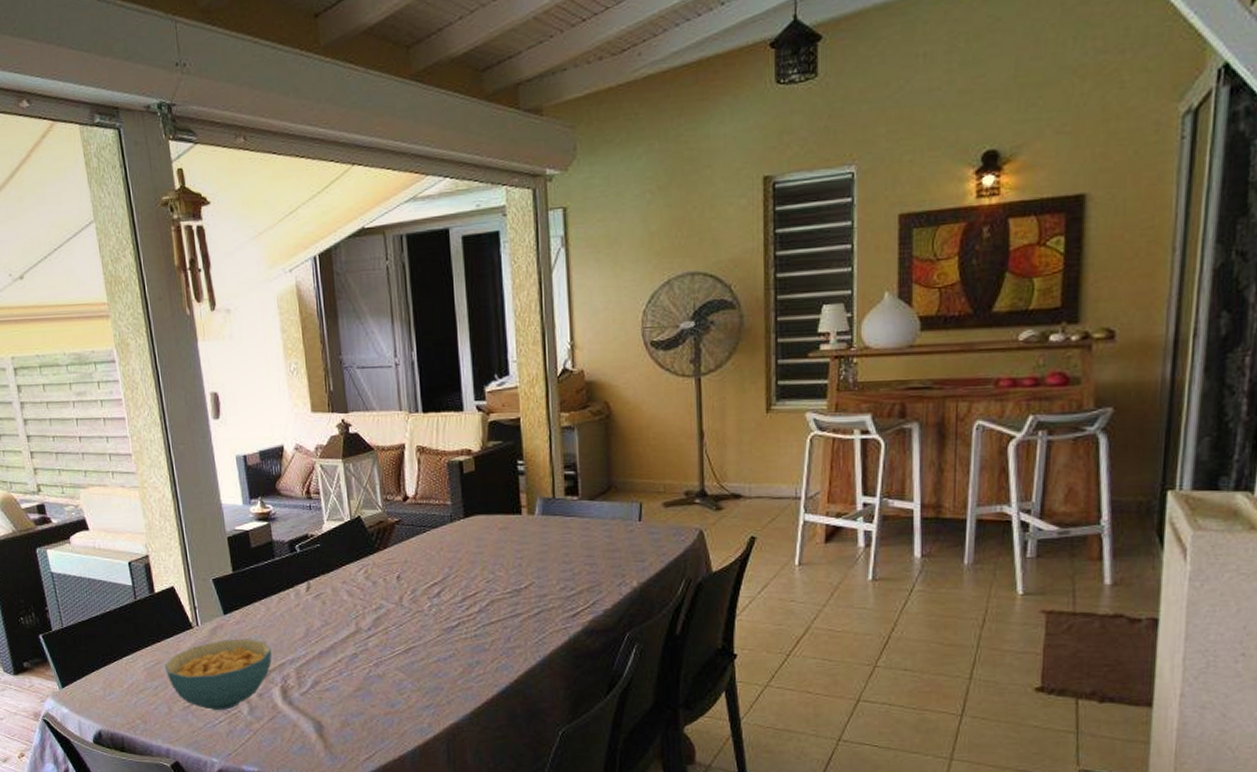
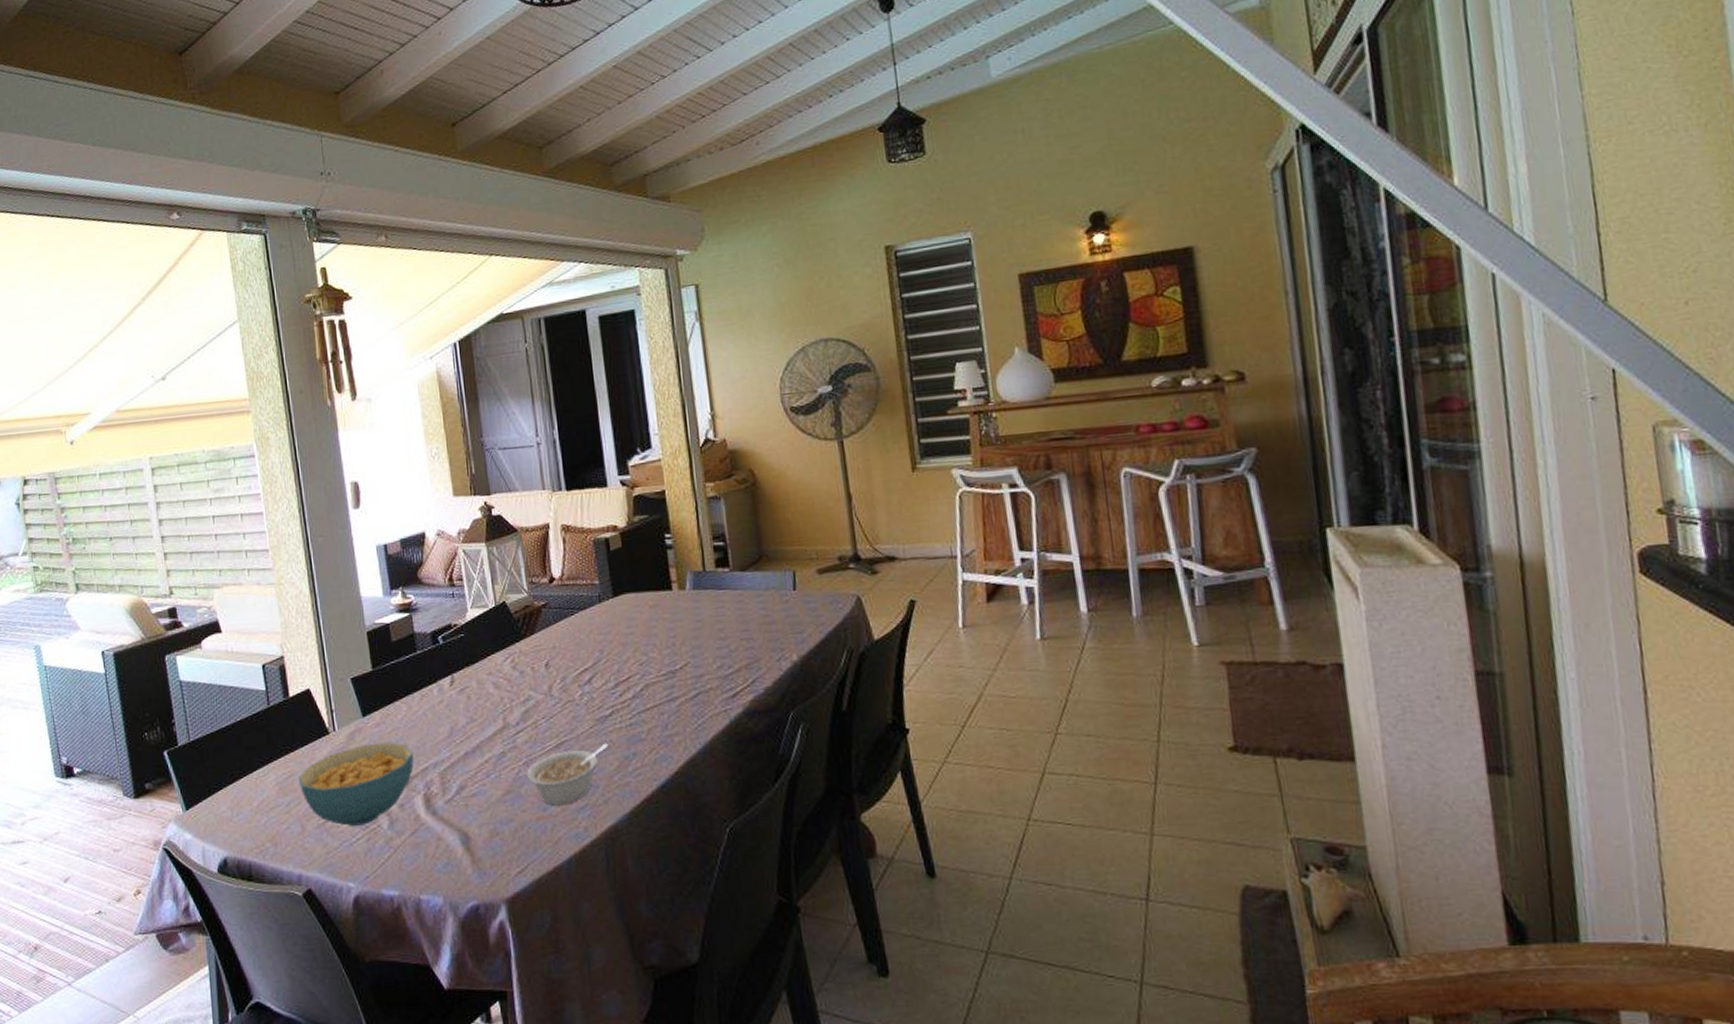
legume: none [377,652,454,703] -> present [527,744,608,806]

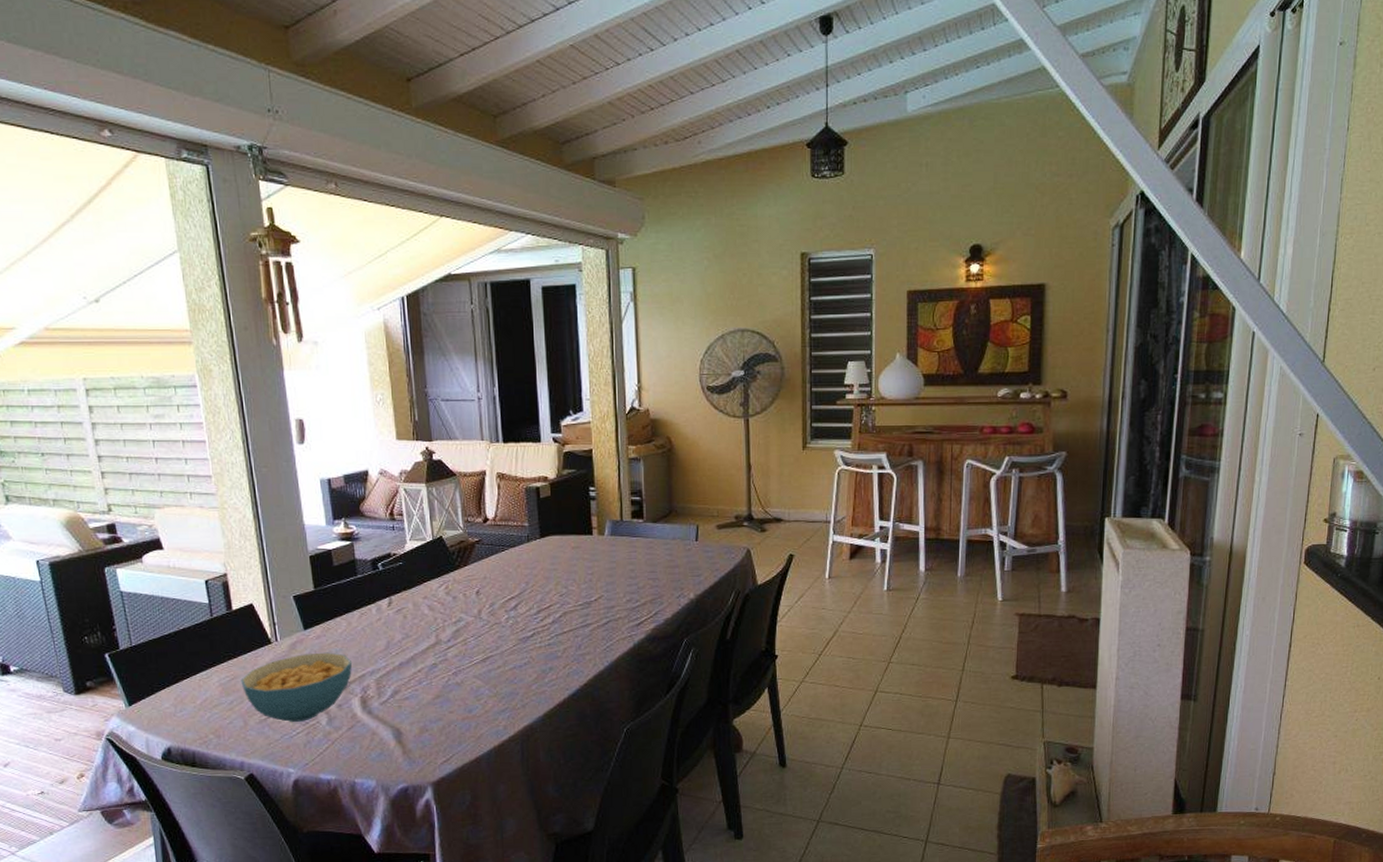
legume: present [527,744,608,806] -> none [456,660,529,708]

